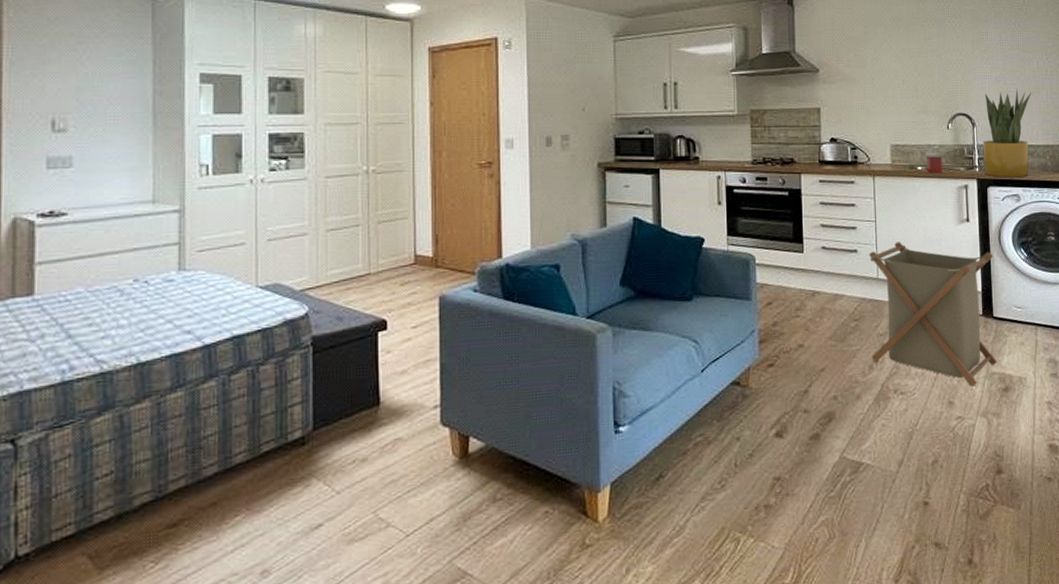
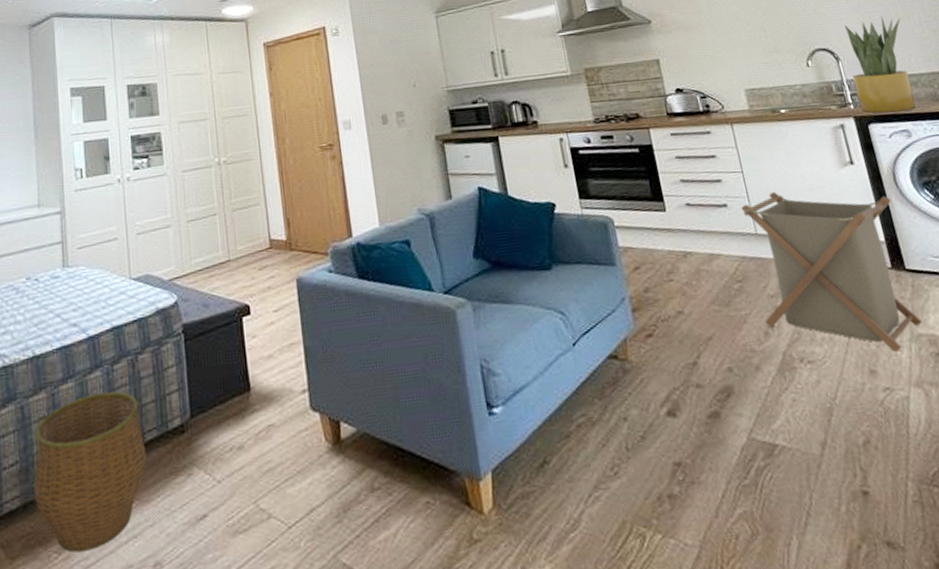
basket: none [130,402,262,562] -> present [34,391,147,552]
soap dispenser: present [923,143,943,173] -> none [782,84,811,116]

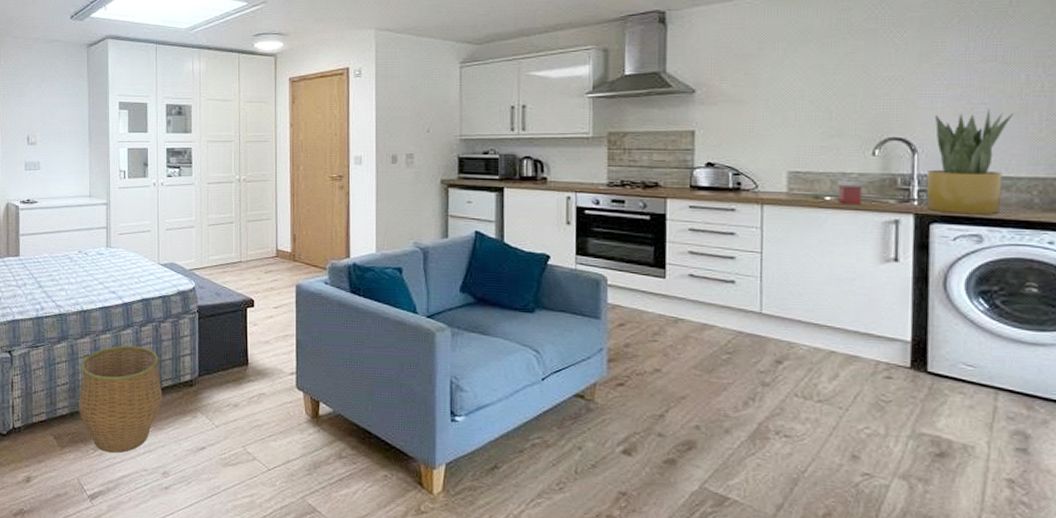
laundry basket: present [741,192,922,352] -> none [748,276,934,444]
soap dispenser: none [782,84,811,116] -> present [834,171,863,205]

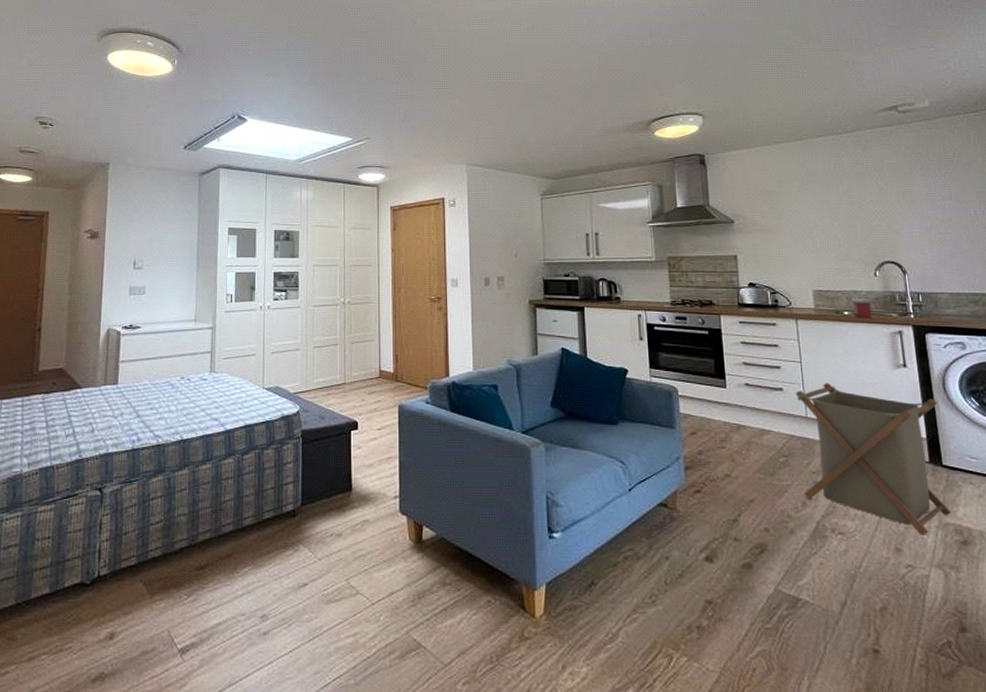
basket: present [79,345,163,453] -> none [173,475,264,597]
laundry basket: none [748,276,934,444] -> present [795,383,951,535]
planter: present [926,108,1015,215] -> none [915,237,974,325]

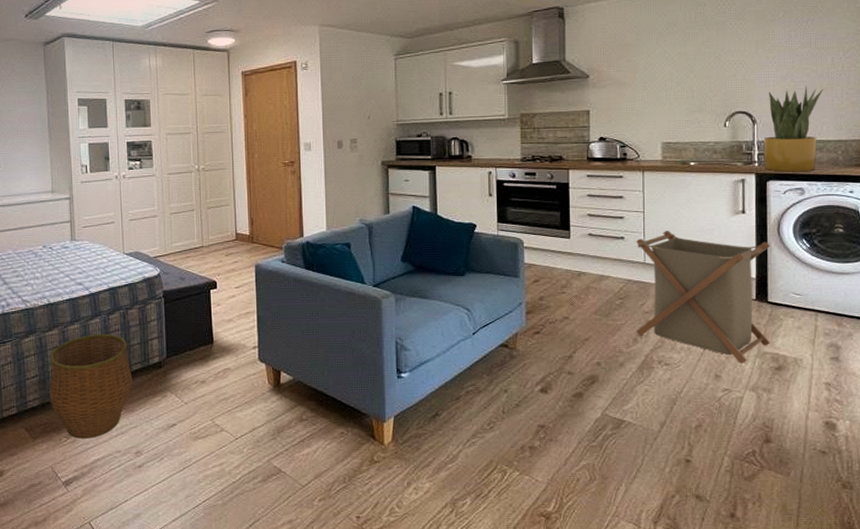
basket: none [173,475,264,597] -> present [49,333,133,439]
soap dispenser: present [848,289,872,318] -> none [697,140,718,168]
planter: none [915,237,974,325] -> present [763,85,824,172]

